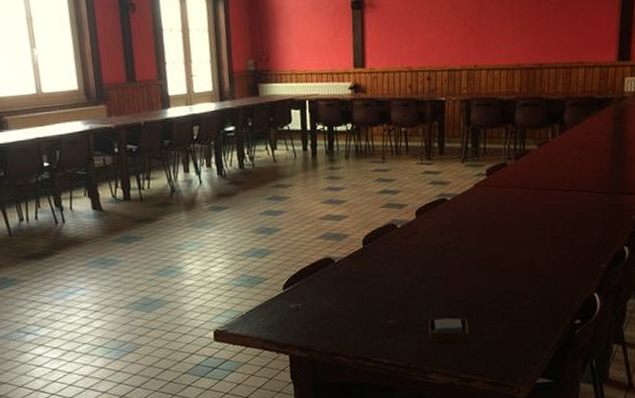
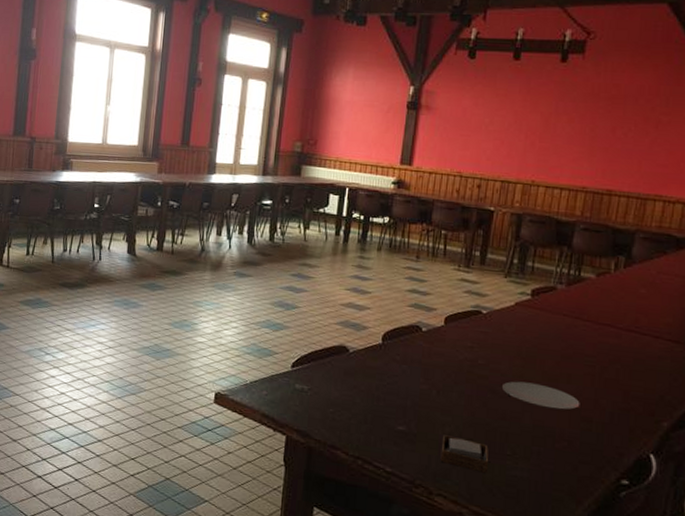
plate: none [472,254,537,275] -> present [501,381,580,411]

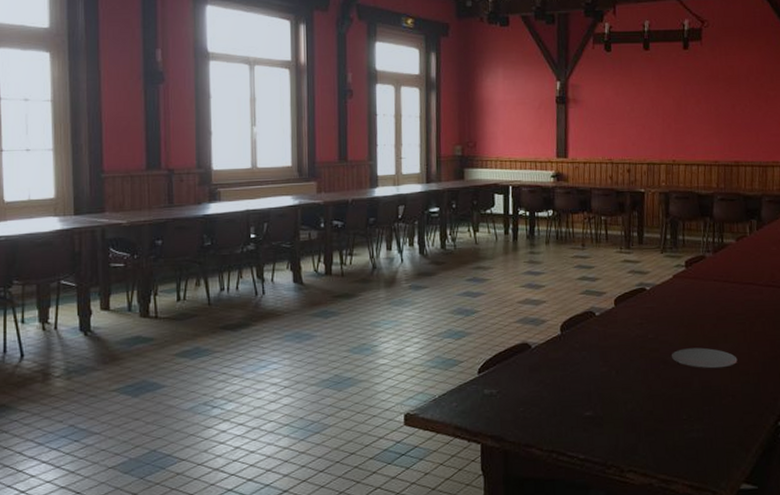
napkin holder: present [440,435,489,473] -> none [626,411,669,442]

